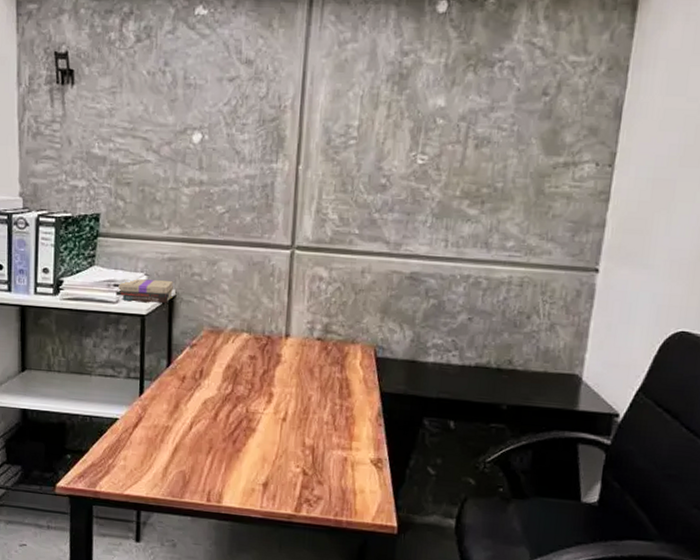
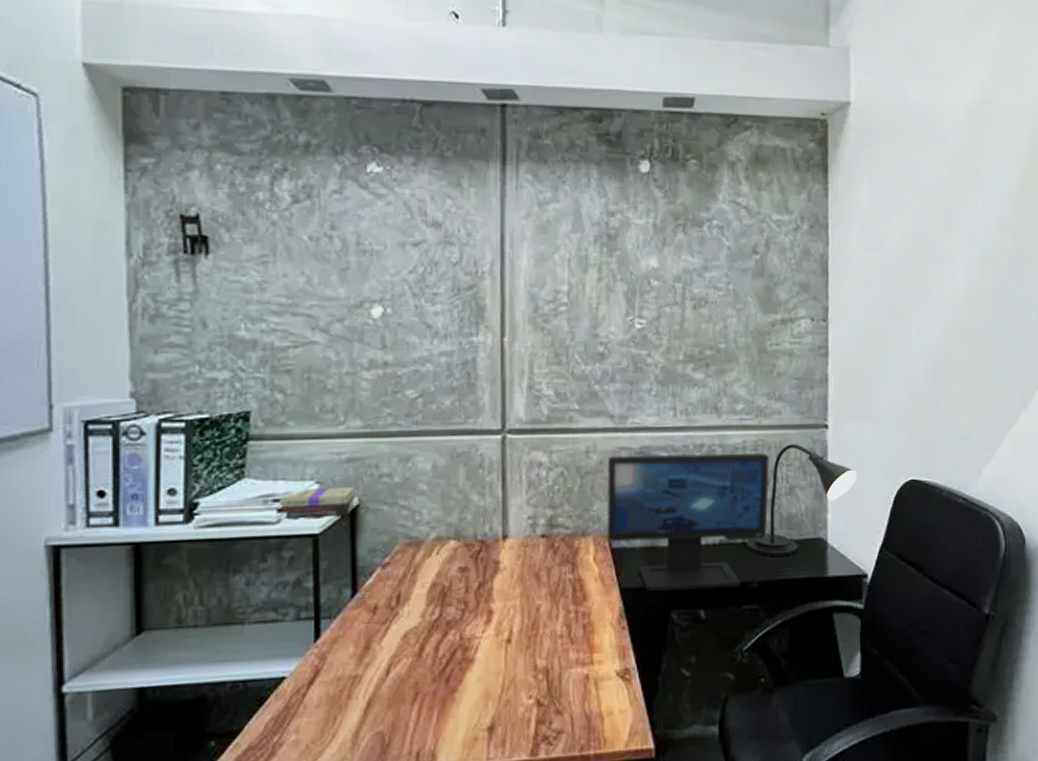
computer monitor: none [373,277,534,407] -> present [607,453,769,592]
desk lamp: none [500,283,623,387] -> present [746,443,857,557]

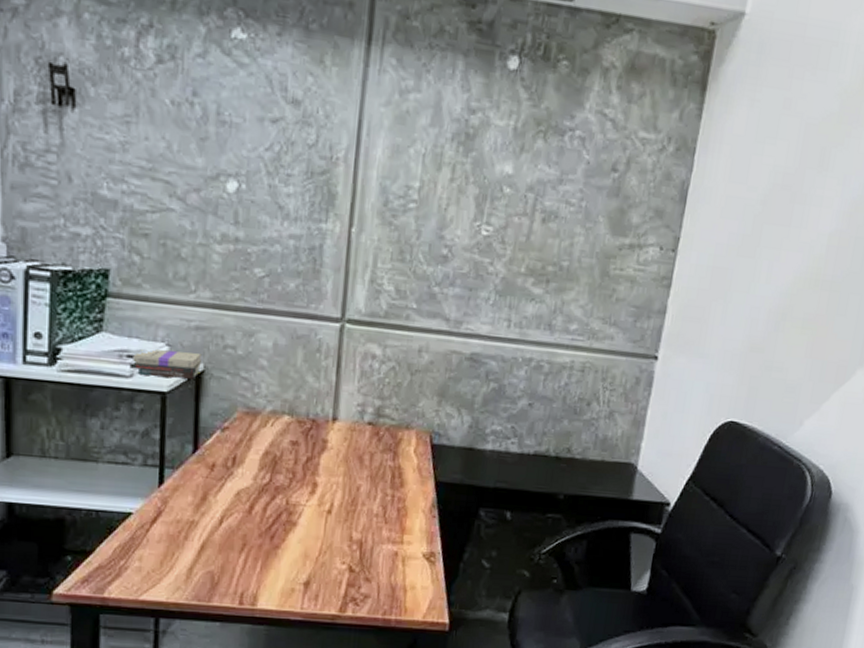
computer monitor: present [607,453,769,592] -> none [429,357,595,496]
desk lamp: present [746,443,857,557] -> none [558,370,678,475]

